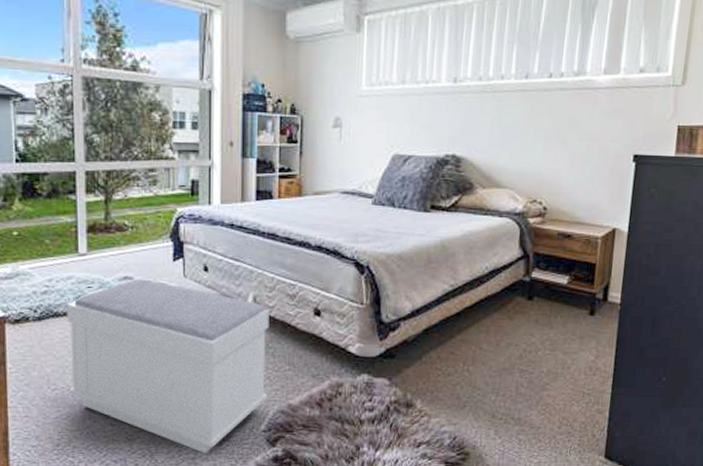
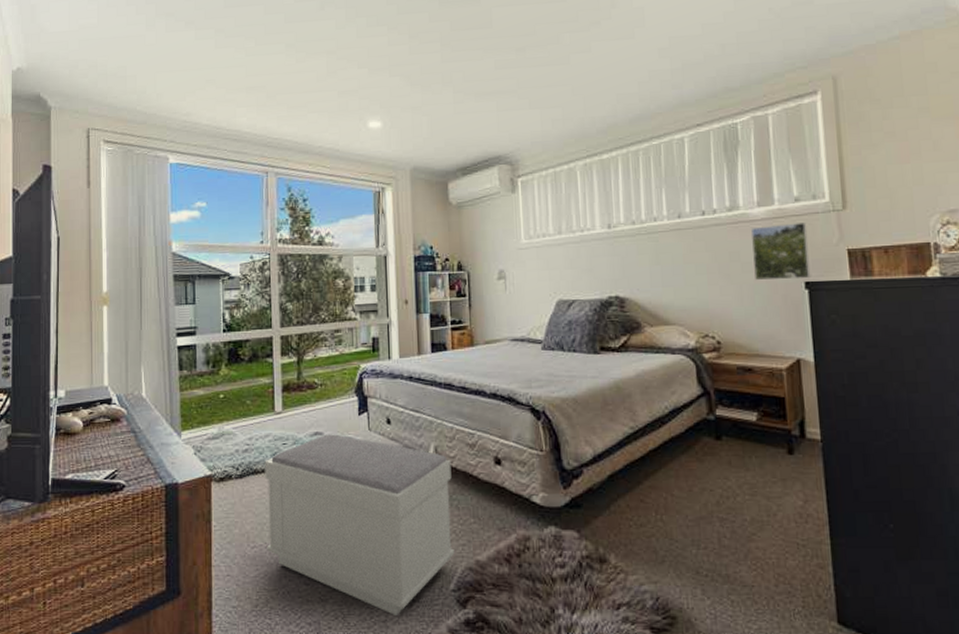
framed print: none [589,94,646,152] -> present [750,223,811,281]

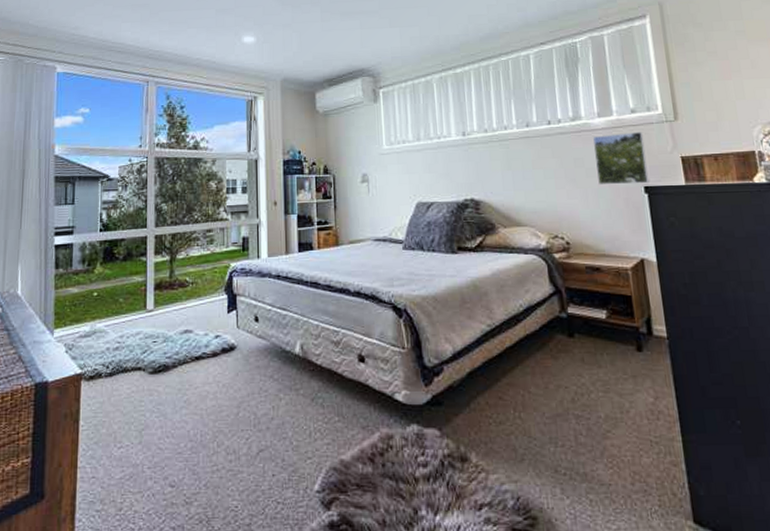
bench: present [265,434,455,617] -> none [133,332,320,520]

